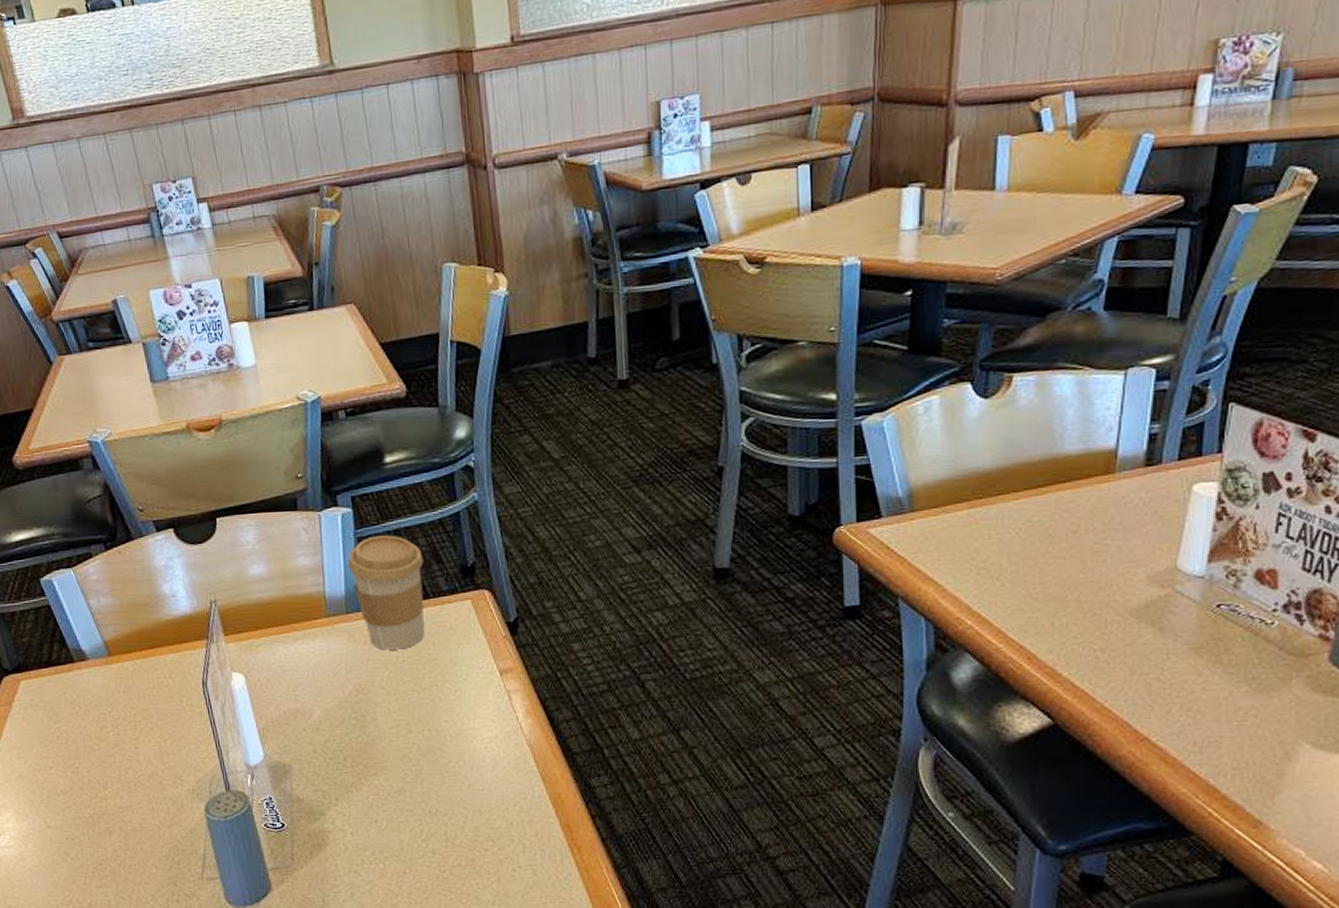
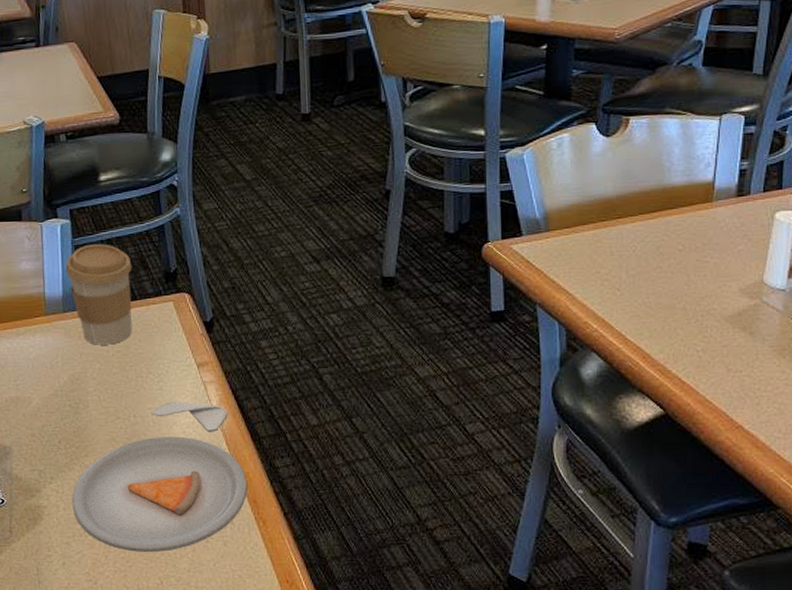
dinner plate: none [360,713,559,883] -> present [72,401,247,553]

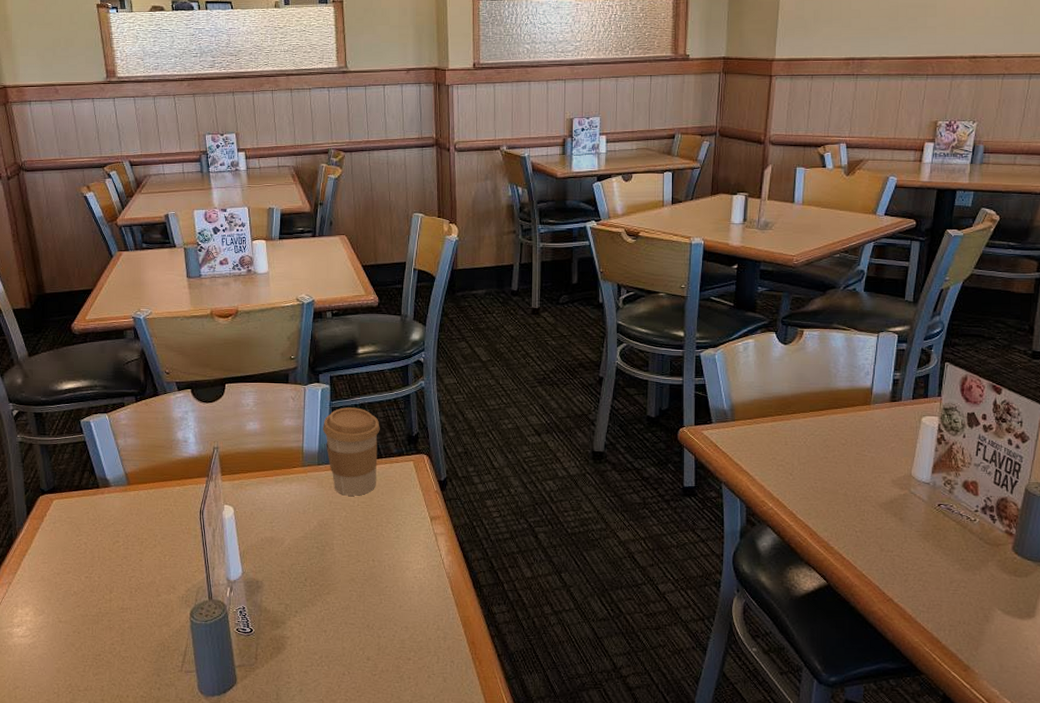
dinner plate: present [72,401,247,553] -> none [312,549,467,685]

